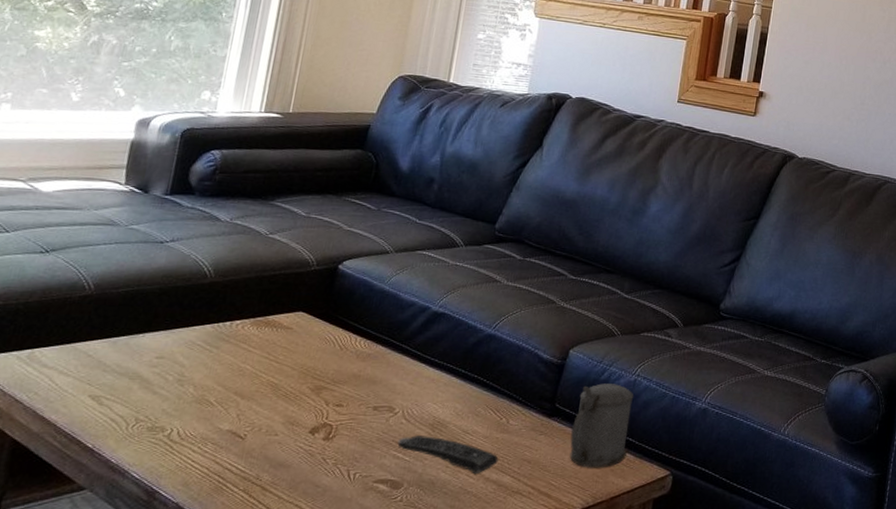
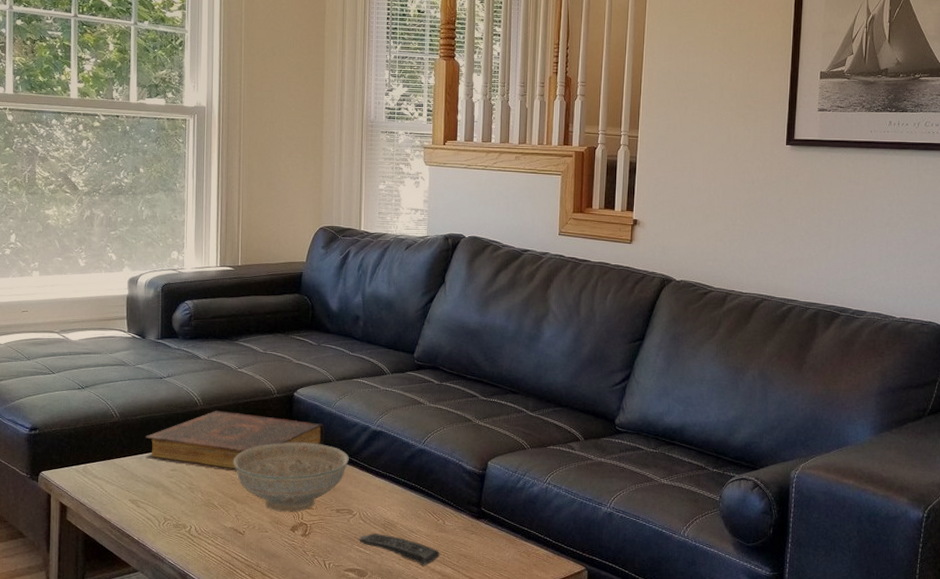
book: none [122,284,372,360] -> present [145,410,325,472]
decorative bowl: none [244,324,399,411] -> present [233,442,349,513]
beer stein: present [569,383,634,468] -> none [497,490,547,563]

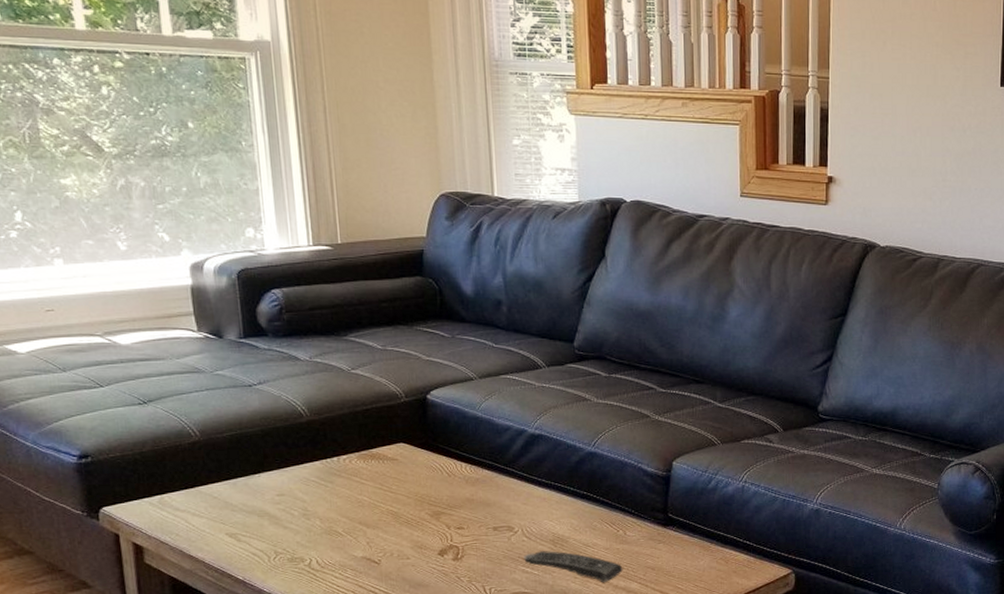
book: present [145,410,325,472] -> none [238,421,471,492]
decorative bowl: present [233,442,349,513] -> none [356,452,504,535]

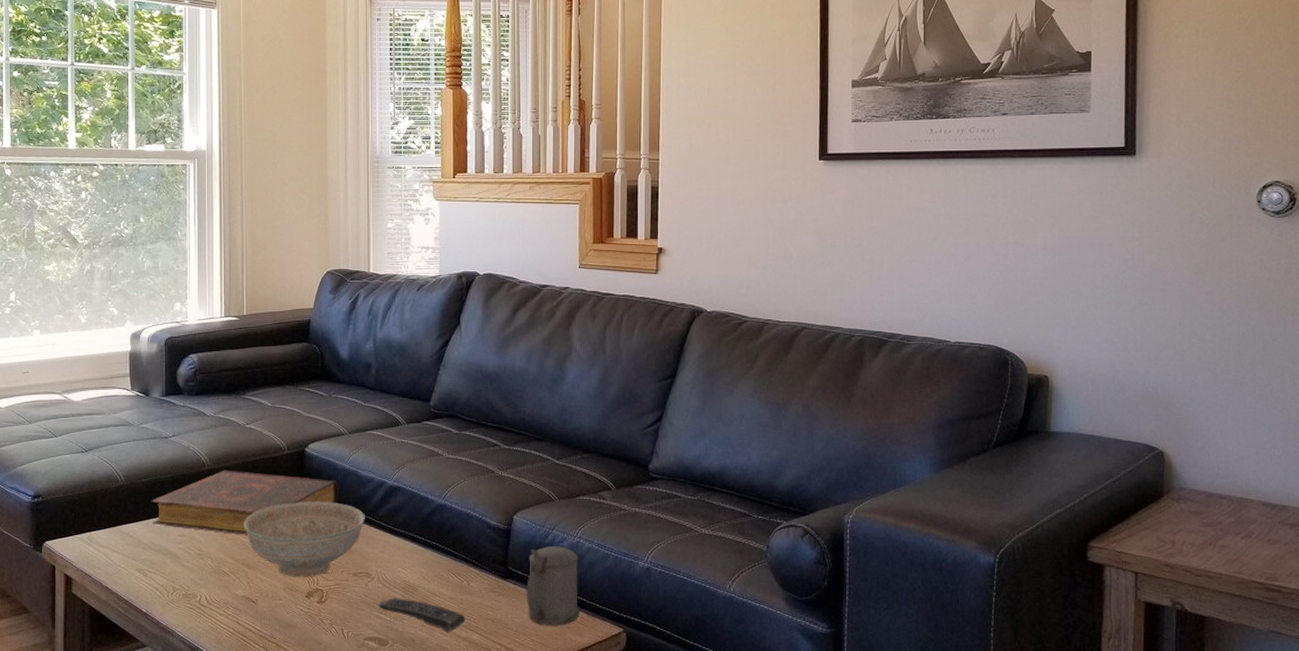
book: none [238,421,471,492] -> present [152,470,339,535]
decorative bowl: none [356,452,504,535] -> present [243,501,365,578]
beer stein: none [689,491,746,571] -> present [526,546,580,626]

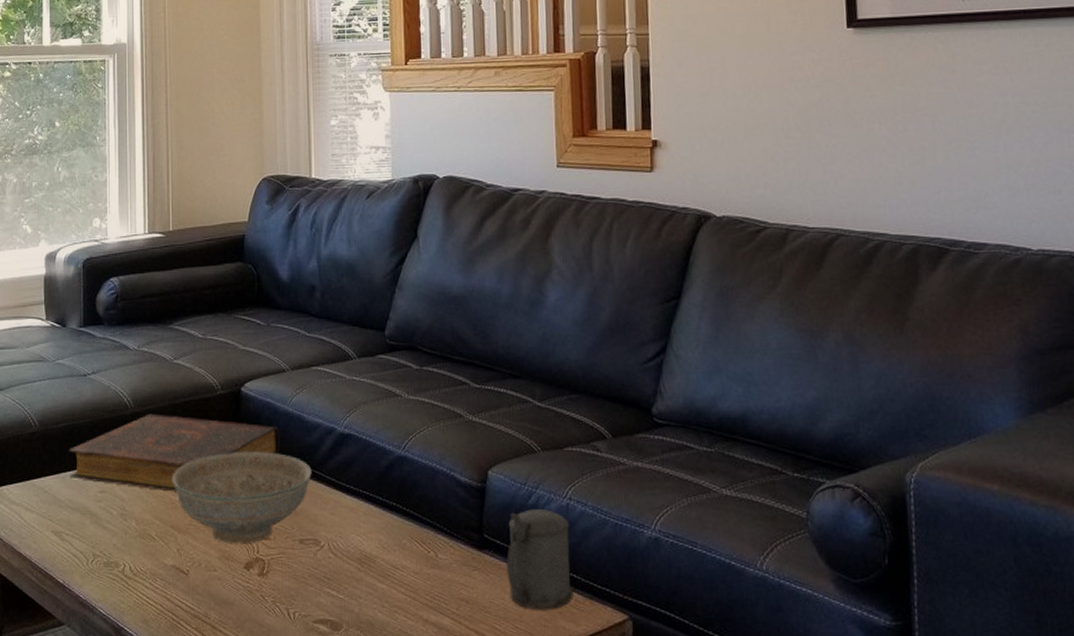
remote control: present [378,598,466,633] -> none [329,571,434,616]

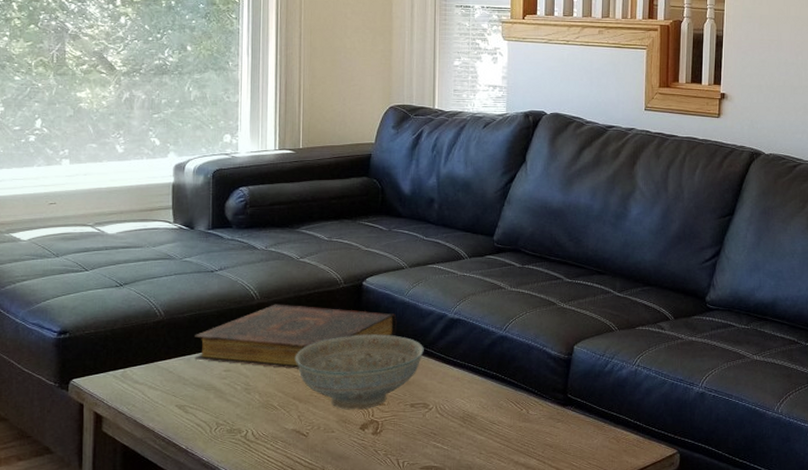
beer stein: present [506,509,573,610] -> none [585,374,637,450]

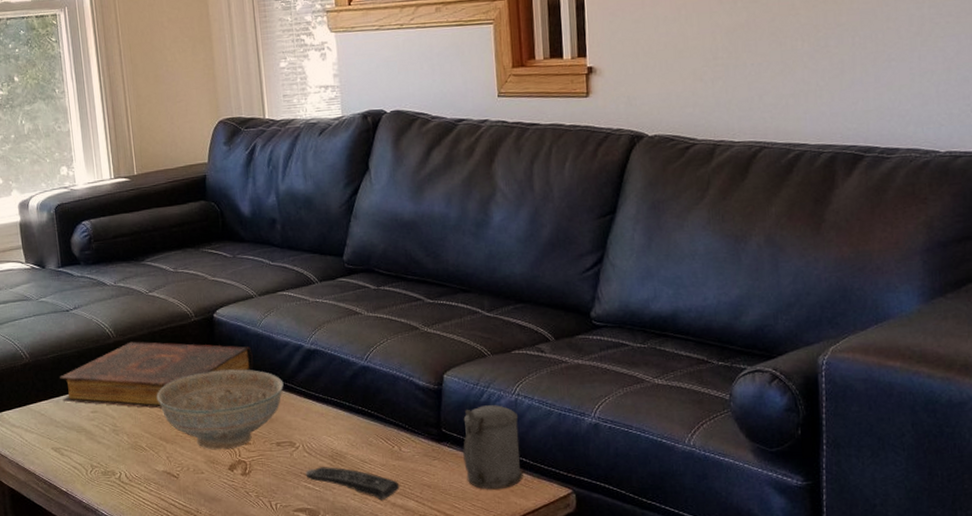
remote control: none [436,427,524,459] -> present [305,467,400,501]
beer stein: none [585,374,637,450] -> present [463,405,523,490]

